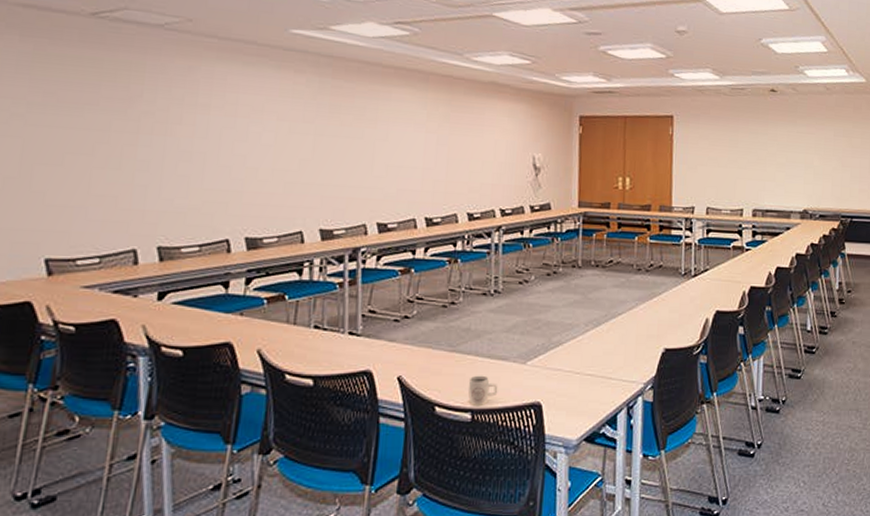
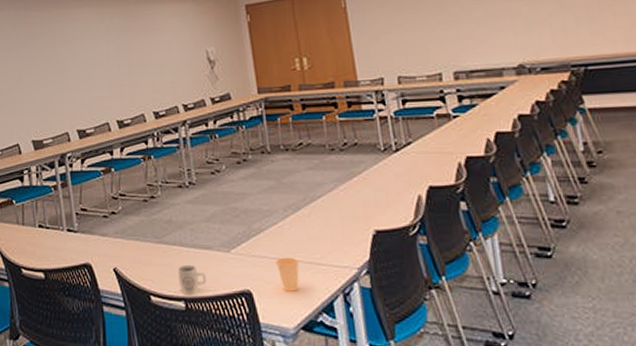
cup: none [569,370,592,404] -> present [276,257,300,291]

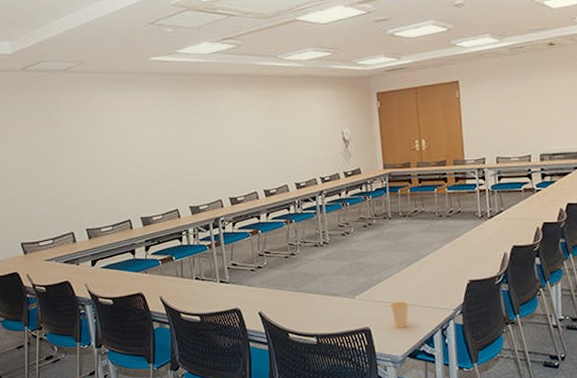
mug: present [177,264,207,296] -> none [311,308,335,333]

